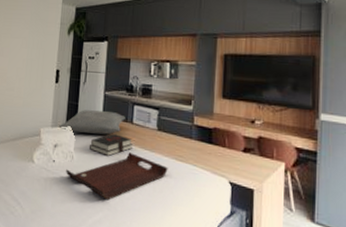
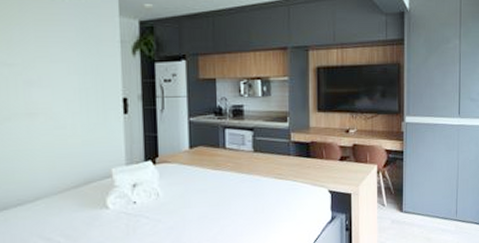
pillow: present [59,110,127,135] -> none [136,139,218,168]
serving tray: present [66,152,168,200] -> none [152,179,268,232]
hardback book: present [89,134,132,157] -> none [176,162,227,187]

